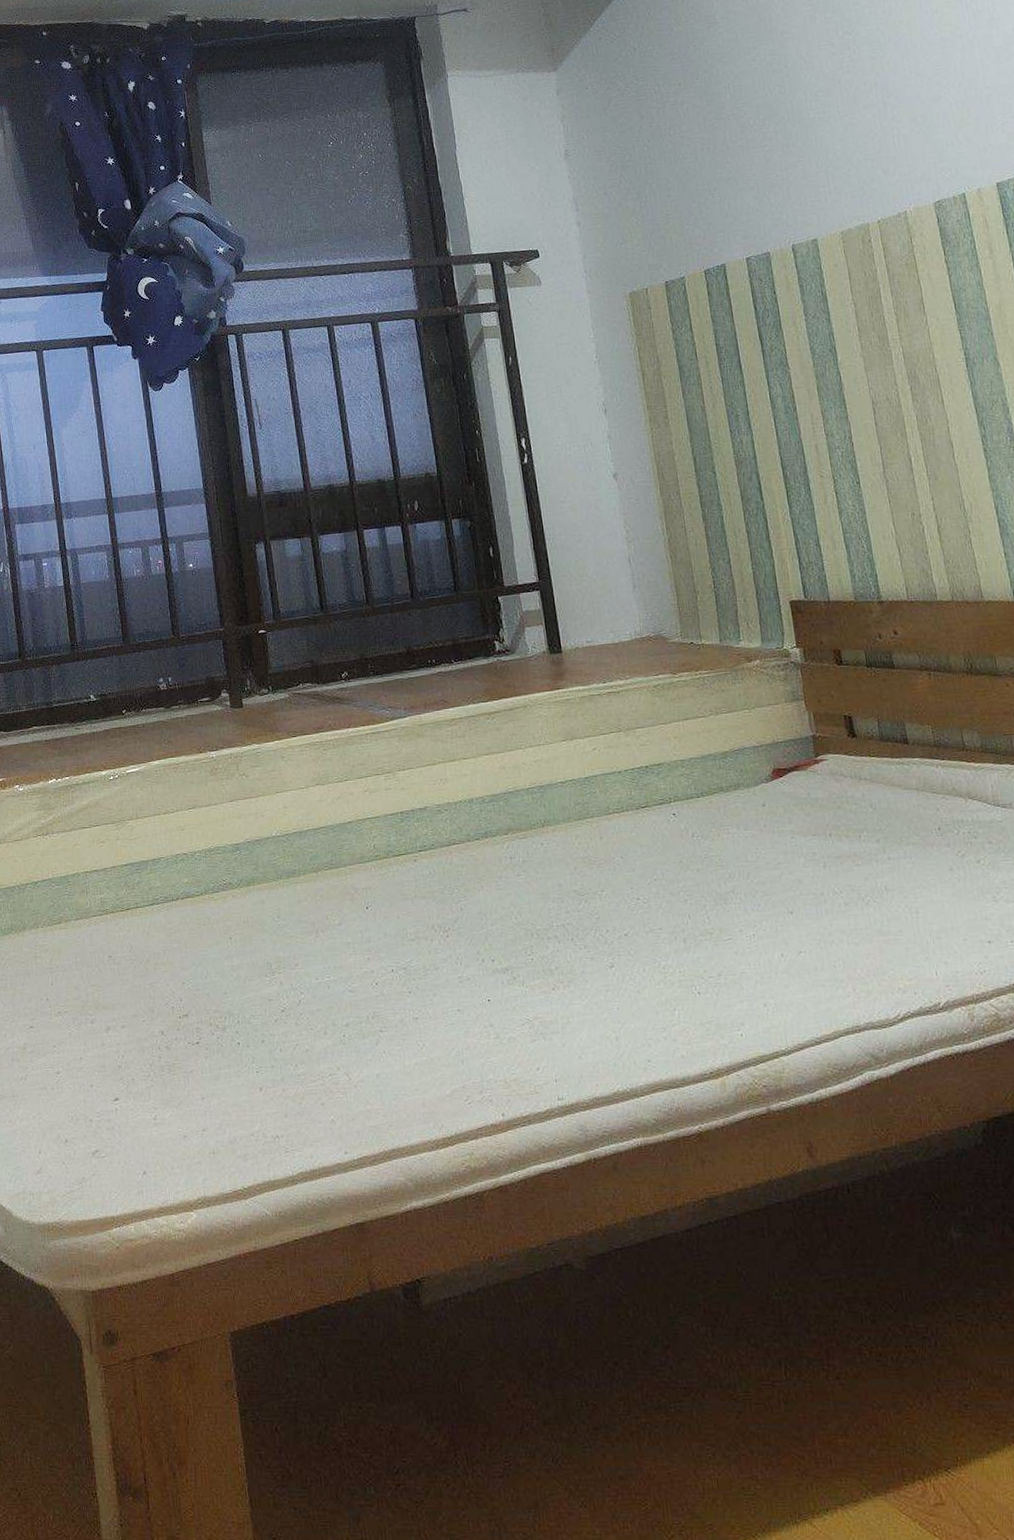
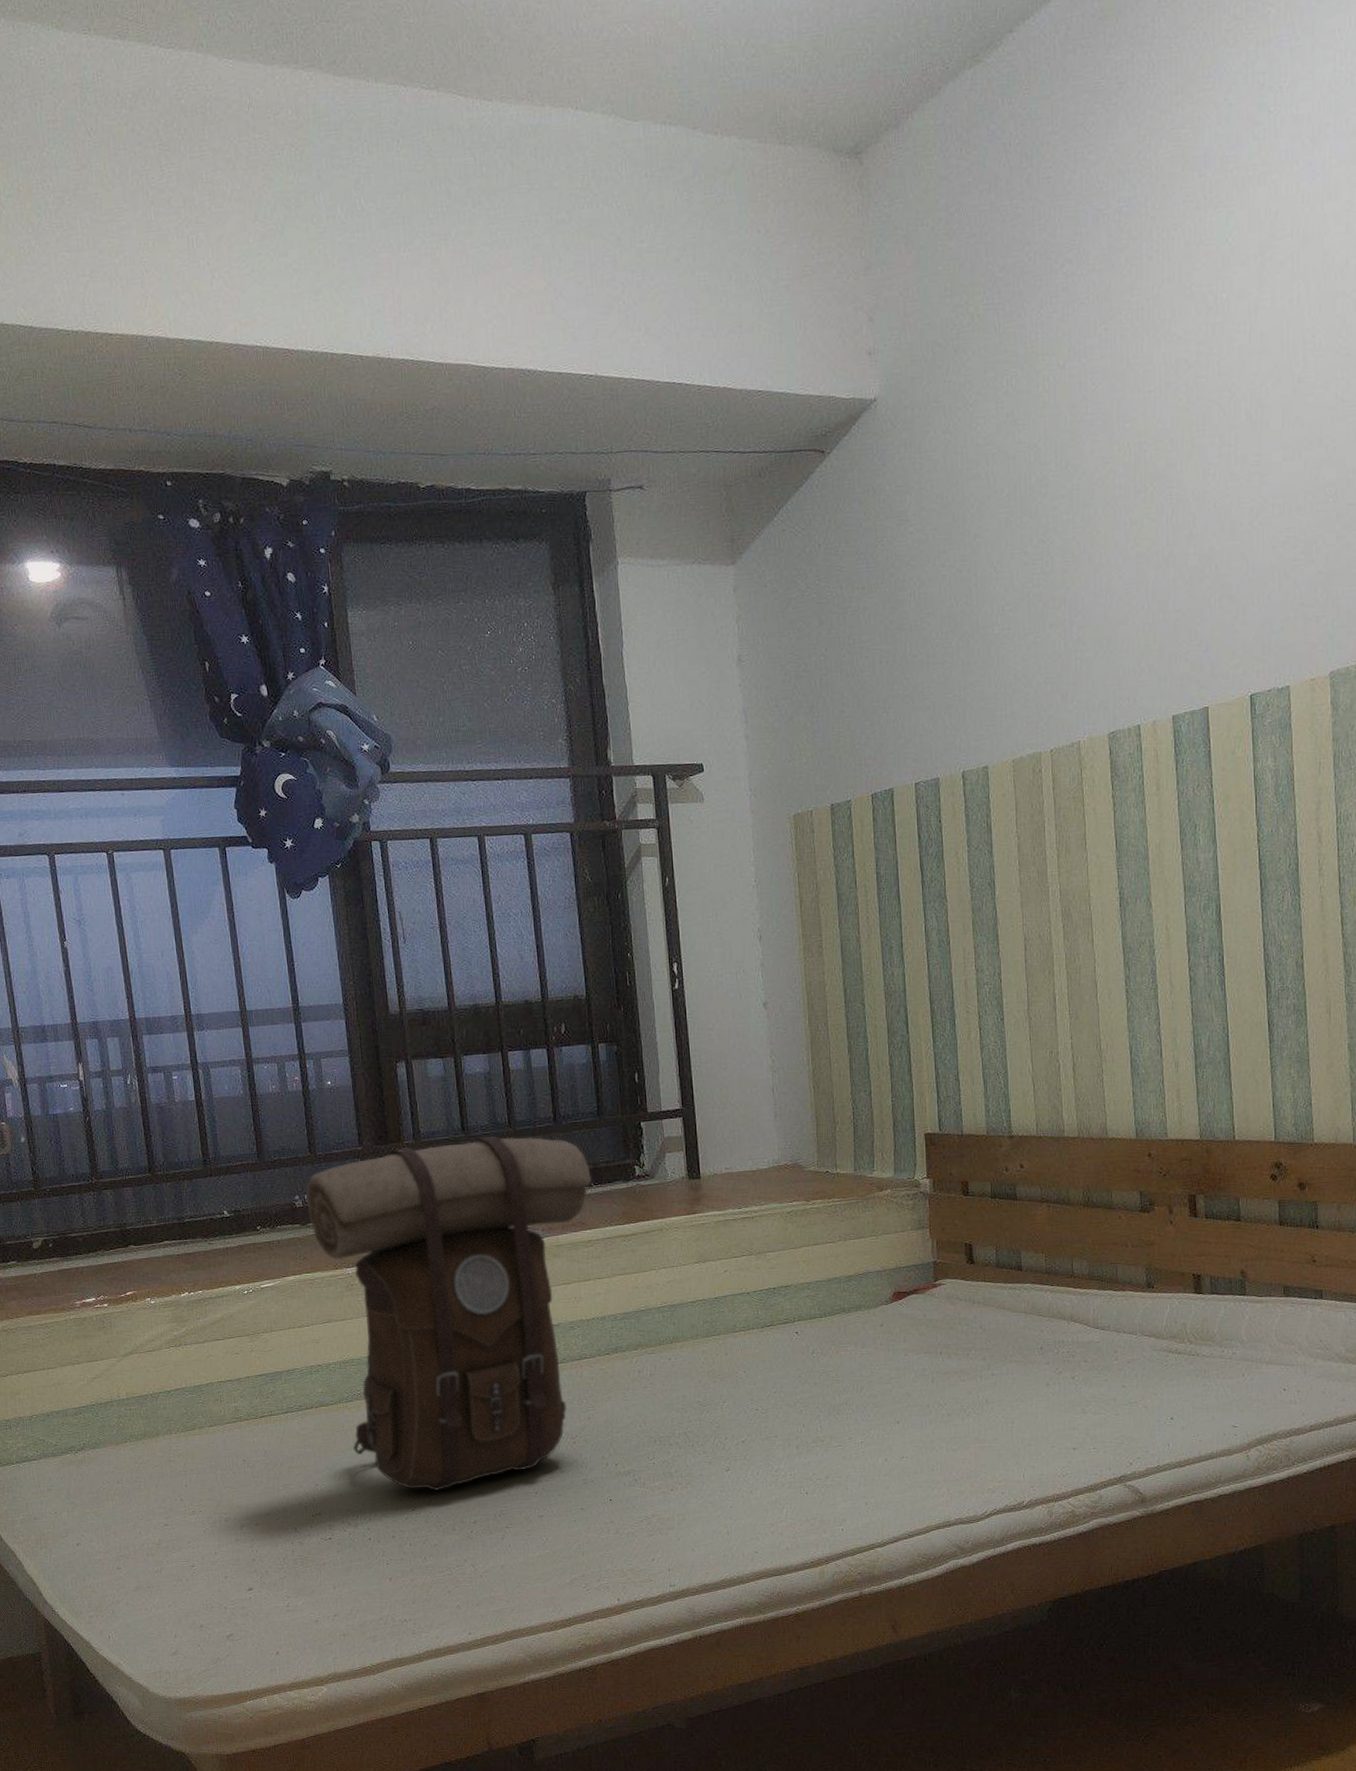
backpack: none [169,613,452,990] -> present [305,1135,592,1491]

